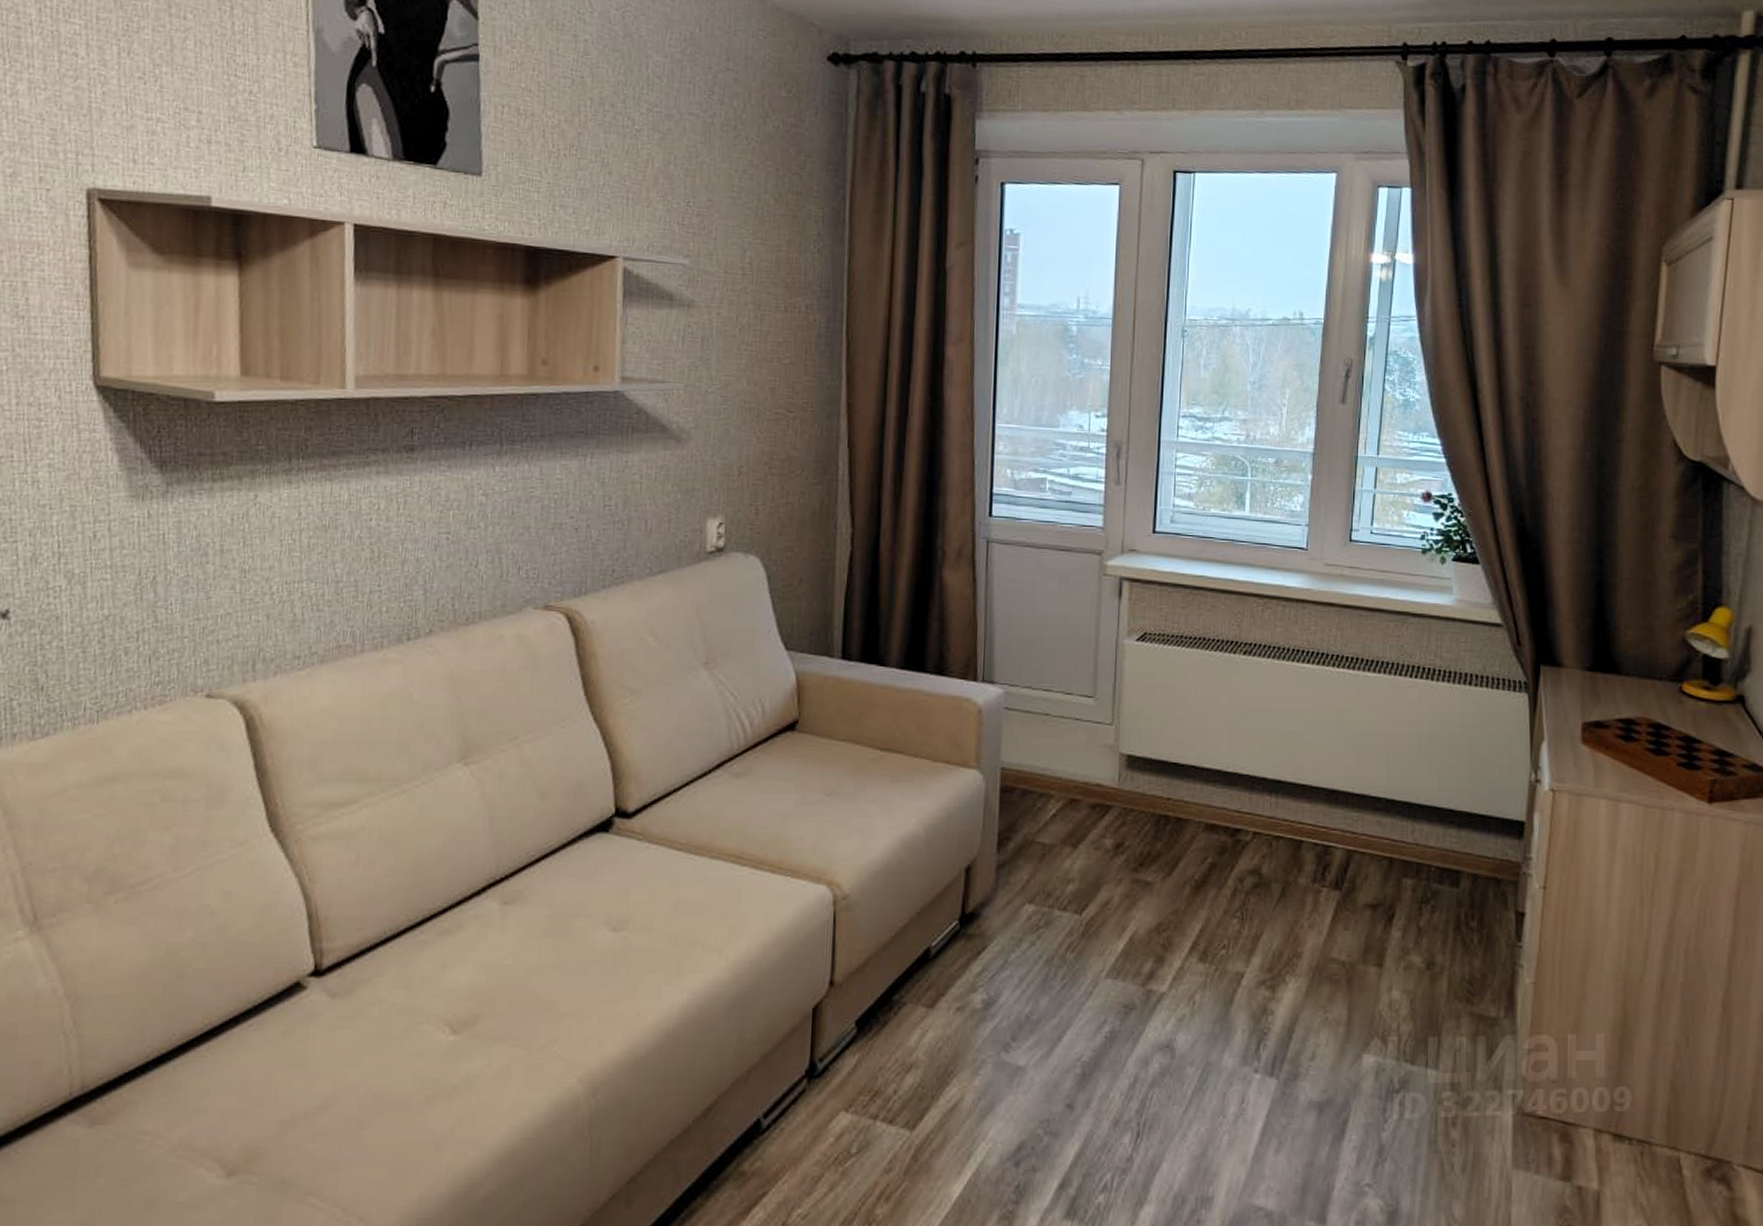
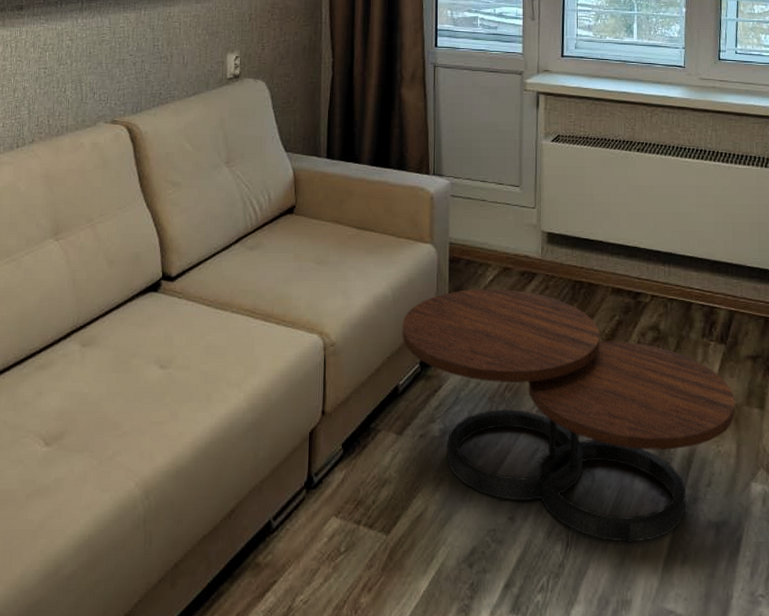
coffee table: none [936,825,1349,1129] -> present [402,289,735,542]

